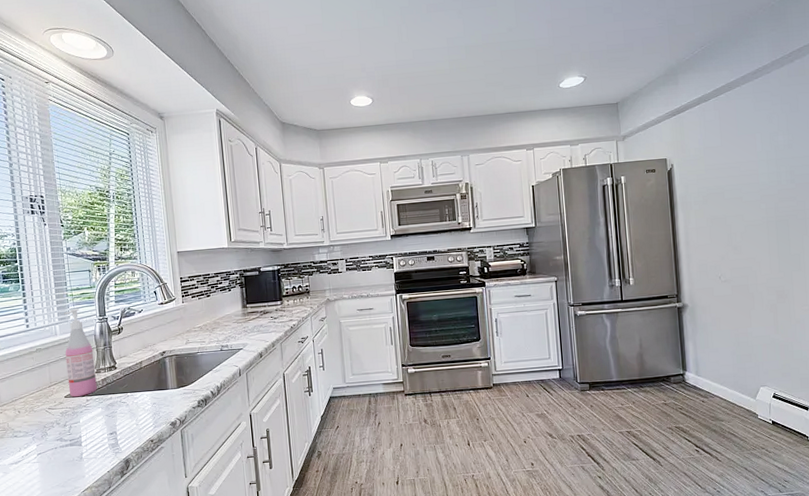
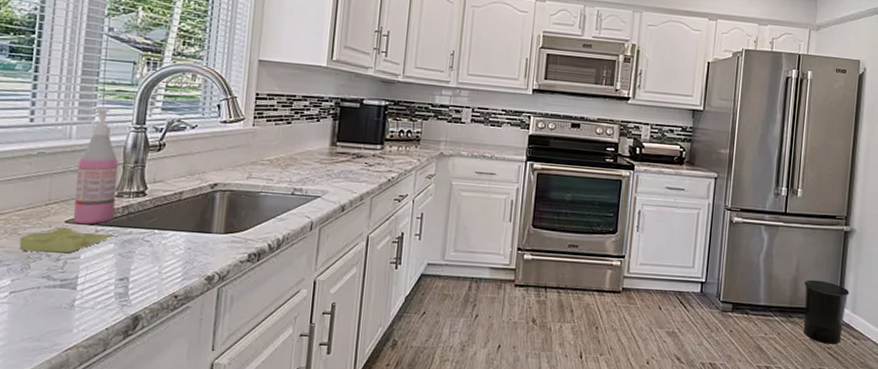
sponge: none [36,401,101,423] -> present [19,227,115,254]
waste bin: none [649,352,691,406] -> present [804,279,850,344]

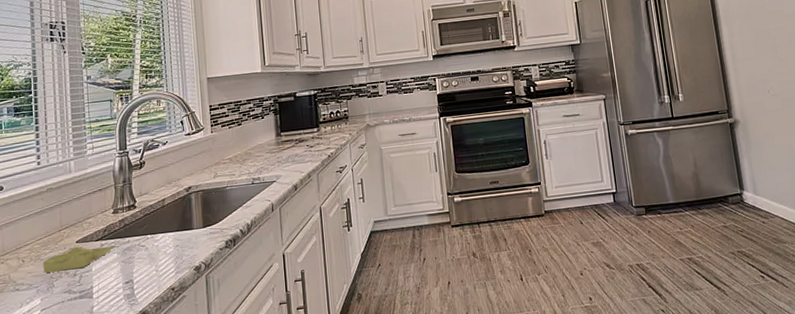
soap dispenser: present [72,108,119,225] -> none [79,142,113,242]
waste bin: present [804,279,850,344] -> none [705,171,750,228]

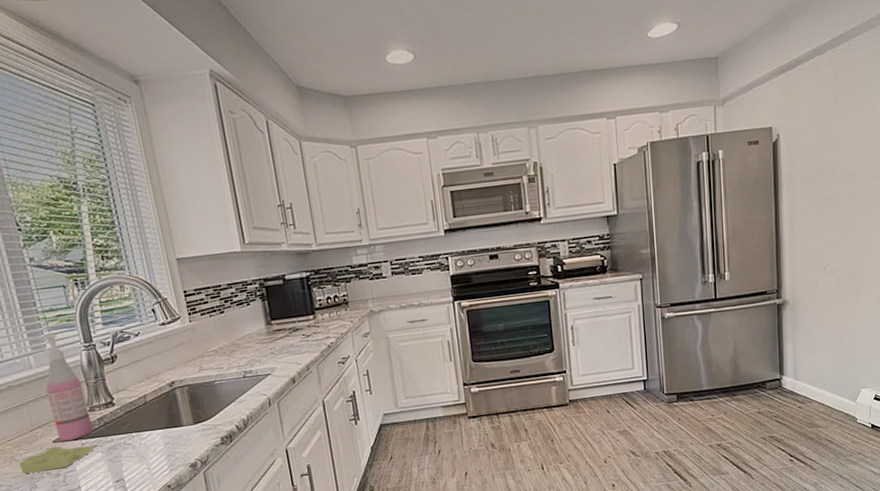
soap dispenser: none [79,142,113,242] -> present [36,334,93,442]

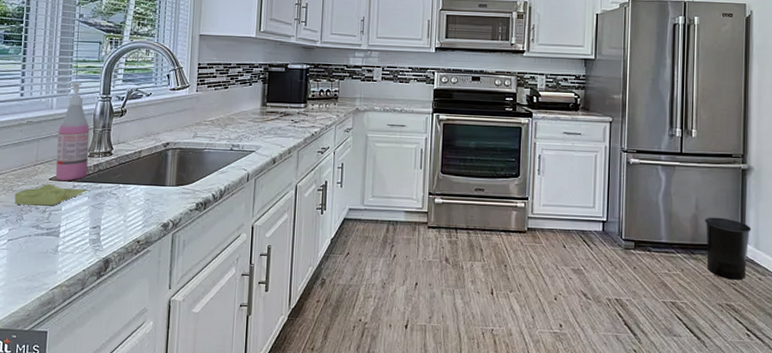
waste bin: none [744,355,789,413] -> present [705,217,751,280]

